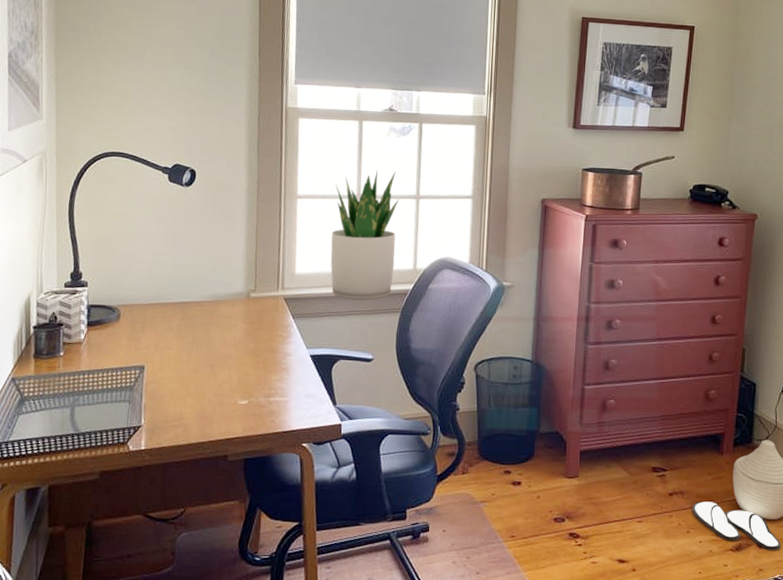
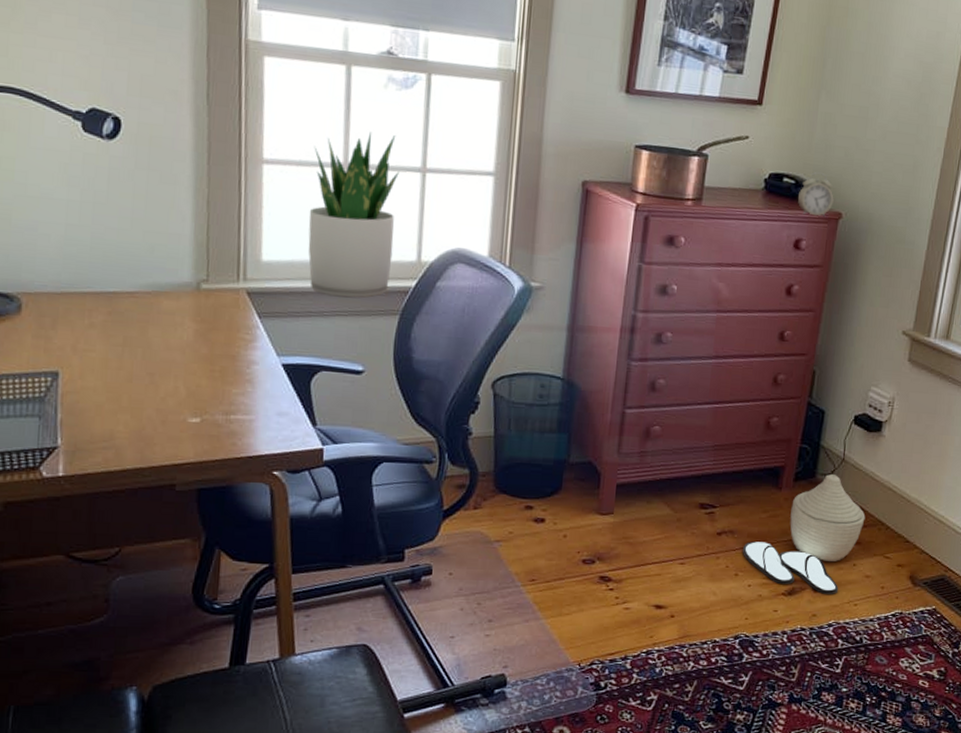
alarm clock: none [718,182,749,218] -> present [797,172,834,217]

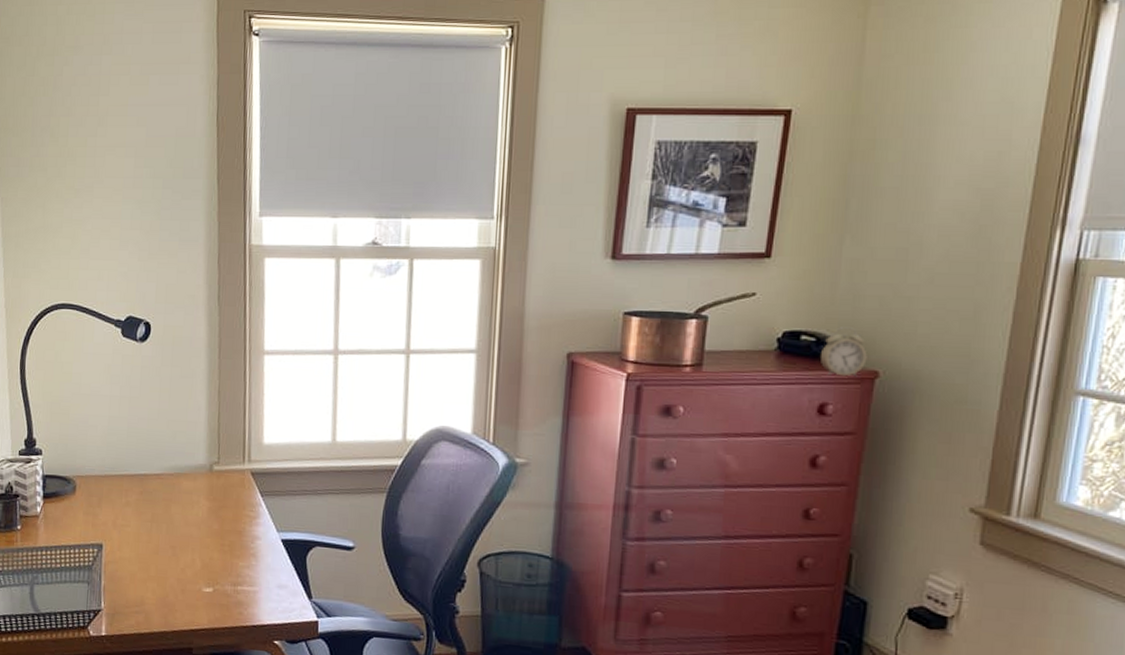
planter: present [308,131,399,299] -> none [303,318,385,477]

